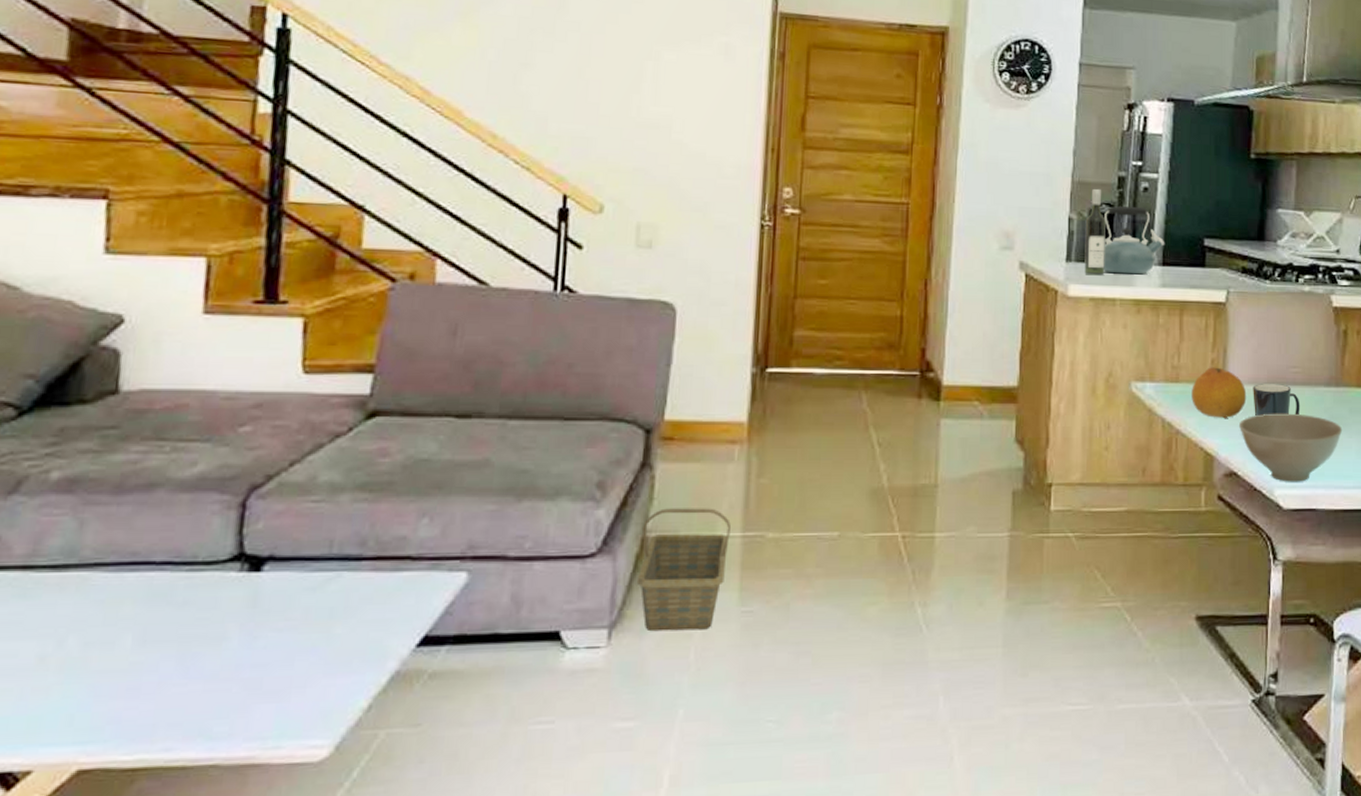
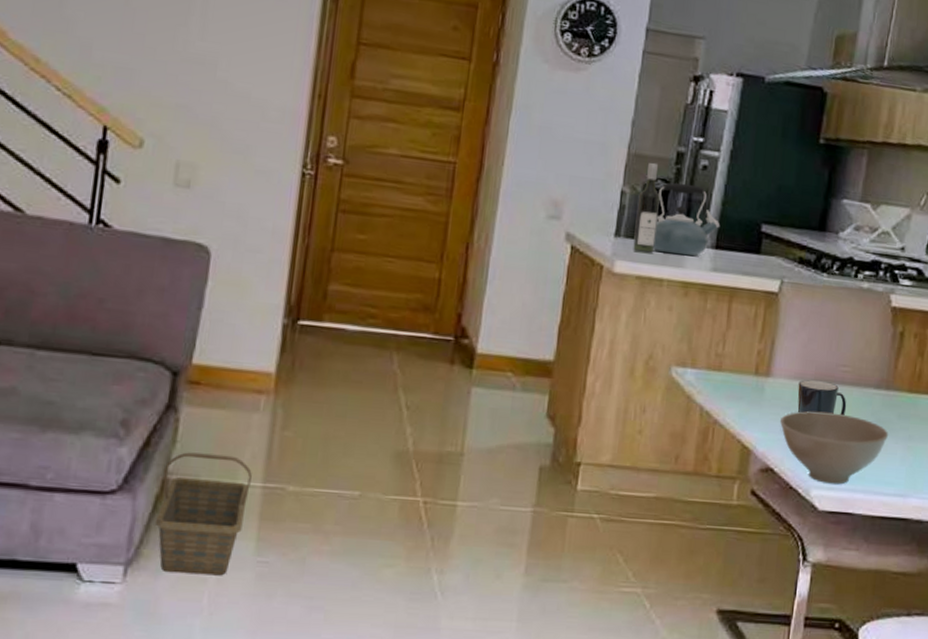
fruit: present [1192,367,1247,418] -> none [733,358,792,412]

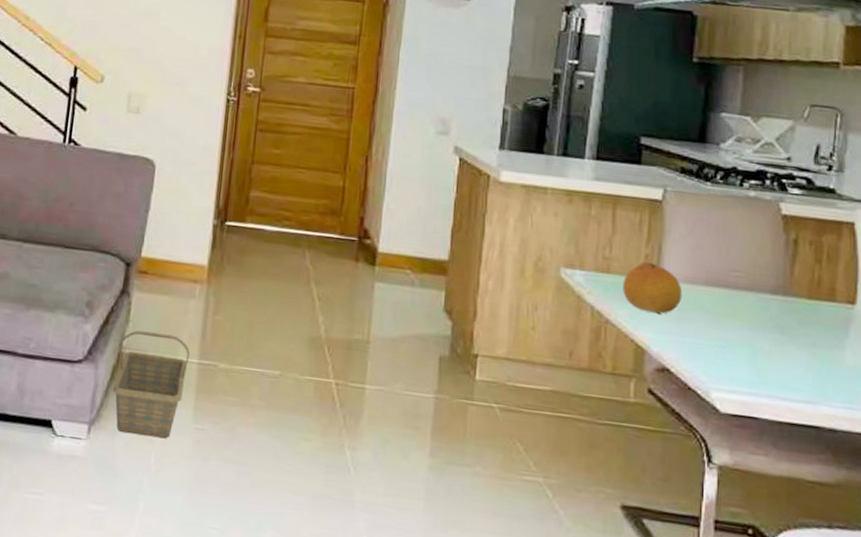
bottle: present [633,162,660,254] -> none [517,83,540,165]
kettle: present [653,182,721,257] -> none [536,101,600,167]
fruit: none [733,358,792,412] -> present [623,262,683,314]
bowl: present [779,411,889,484] -> none [672,314,791,387]
mug: present [797,379,847,416] -> none [689,283,742,320]

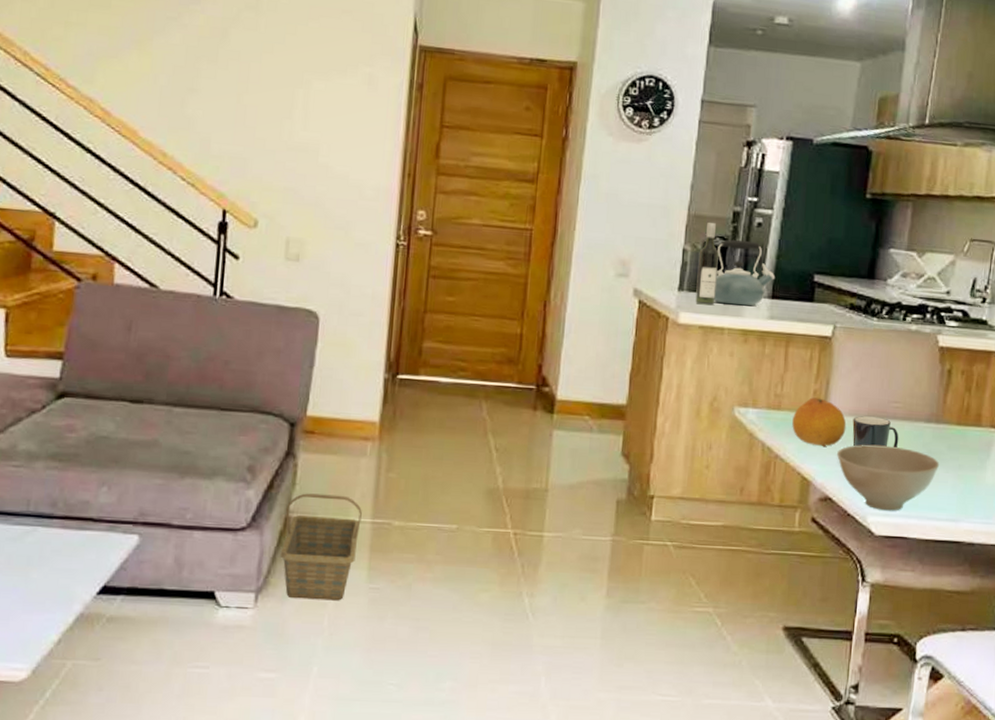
bottle: none [517,83,540,165] -> present [695,221,719,306]
kettle: none [536,101,600,167] -> present [714,240,776,307]
bowl: none [672,314,791,387] -> present [836,444,940,511]
mug: none [689,283,742,320] -> present [852,415,899,449]

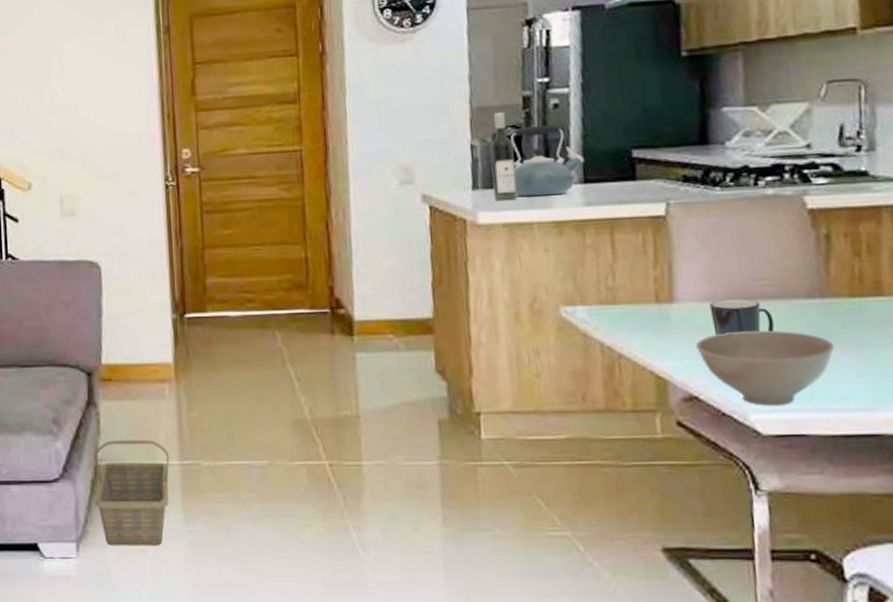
fruit: present [792,397,847,446] -> none [633,285,703,339]

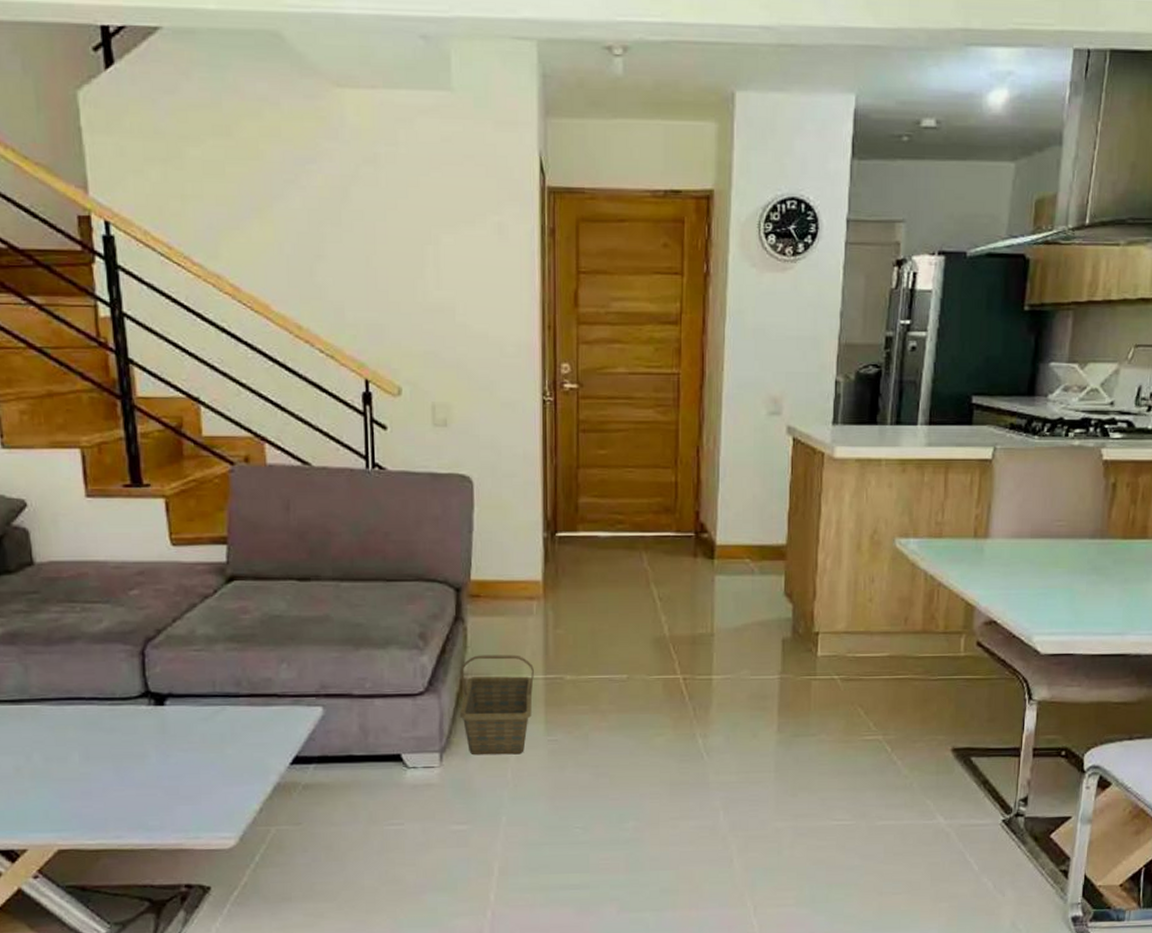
bottle: present [489,111,518,201] -> none [851,350,872,437]
kettle: present [510,125,585,197] -> none [870,366,932,435]
bowl: present [695,330,835,406] -> none [1000,565,1105,629]
mug: present [709,298,775,336] -> none [1015,536,1063,569]

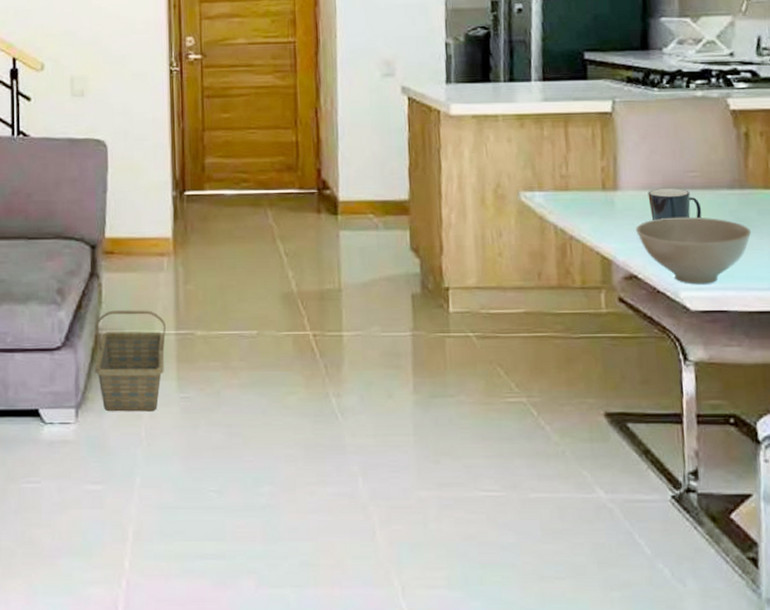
bowl: none [1000,565,1105,629] -> present [635,217,752,284]
mug: none [1015,536,1063,569] -> present [648,187,702,221]

